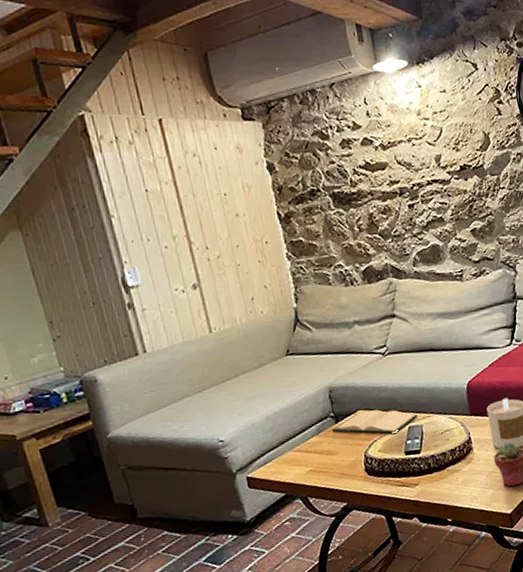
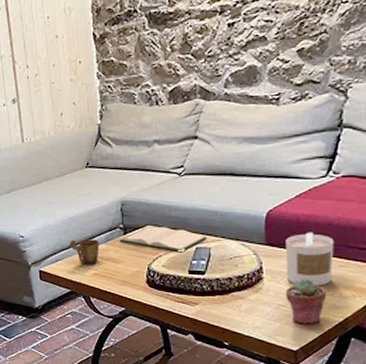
mug: none [278,432,312,463] -> present [69,239,99,264]

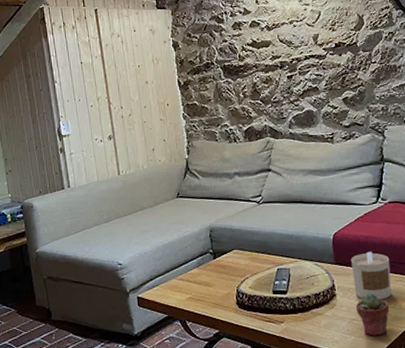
mug: present [69,239,99,264] -> none [165,264,193,289]
hardback book: present [119,227,206,253] -> none [210,251,285,274]

